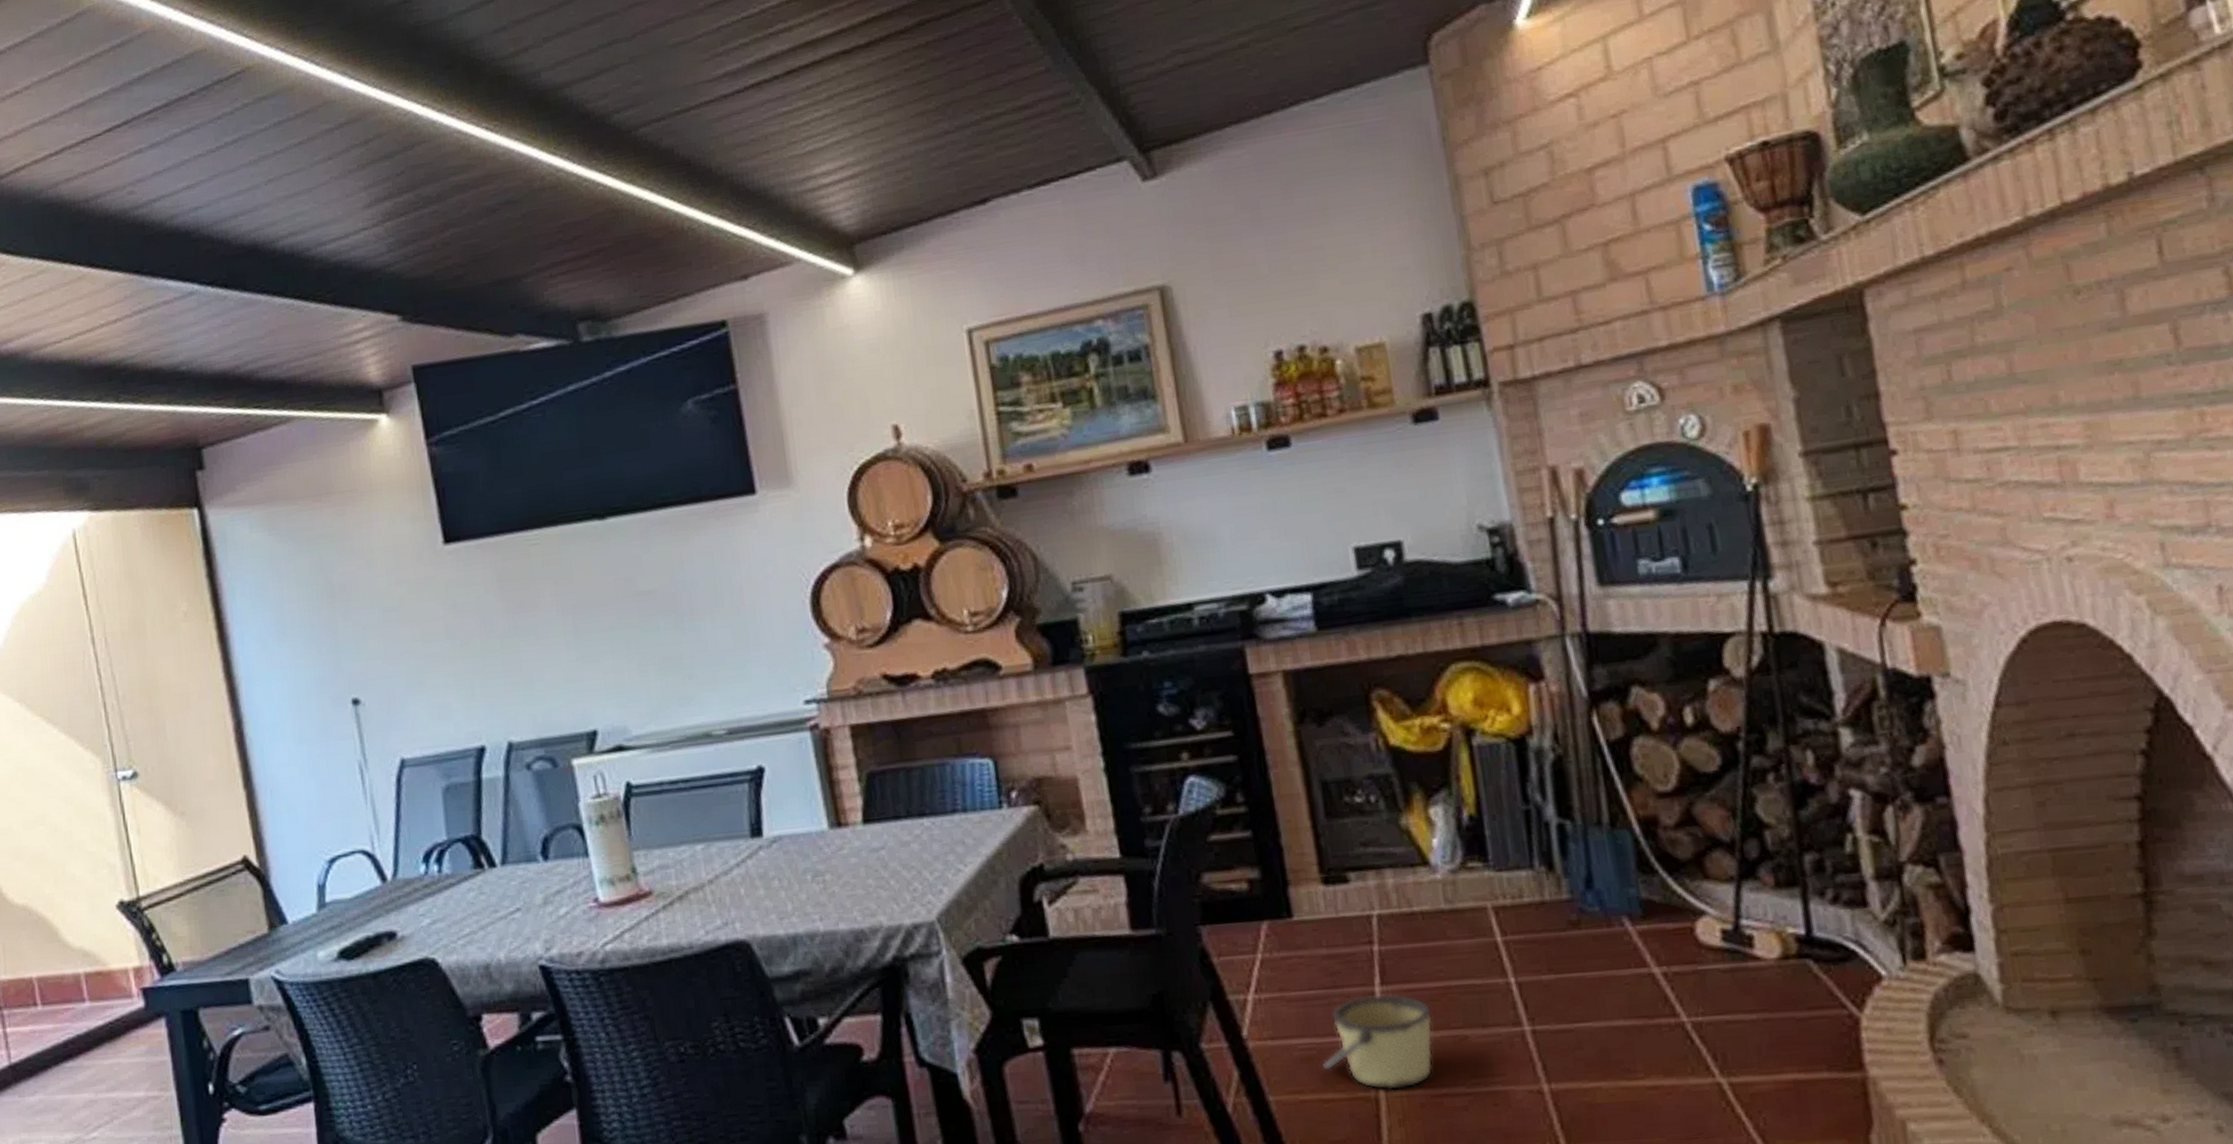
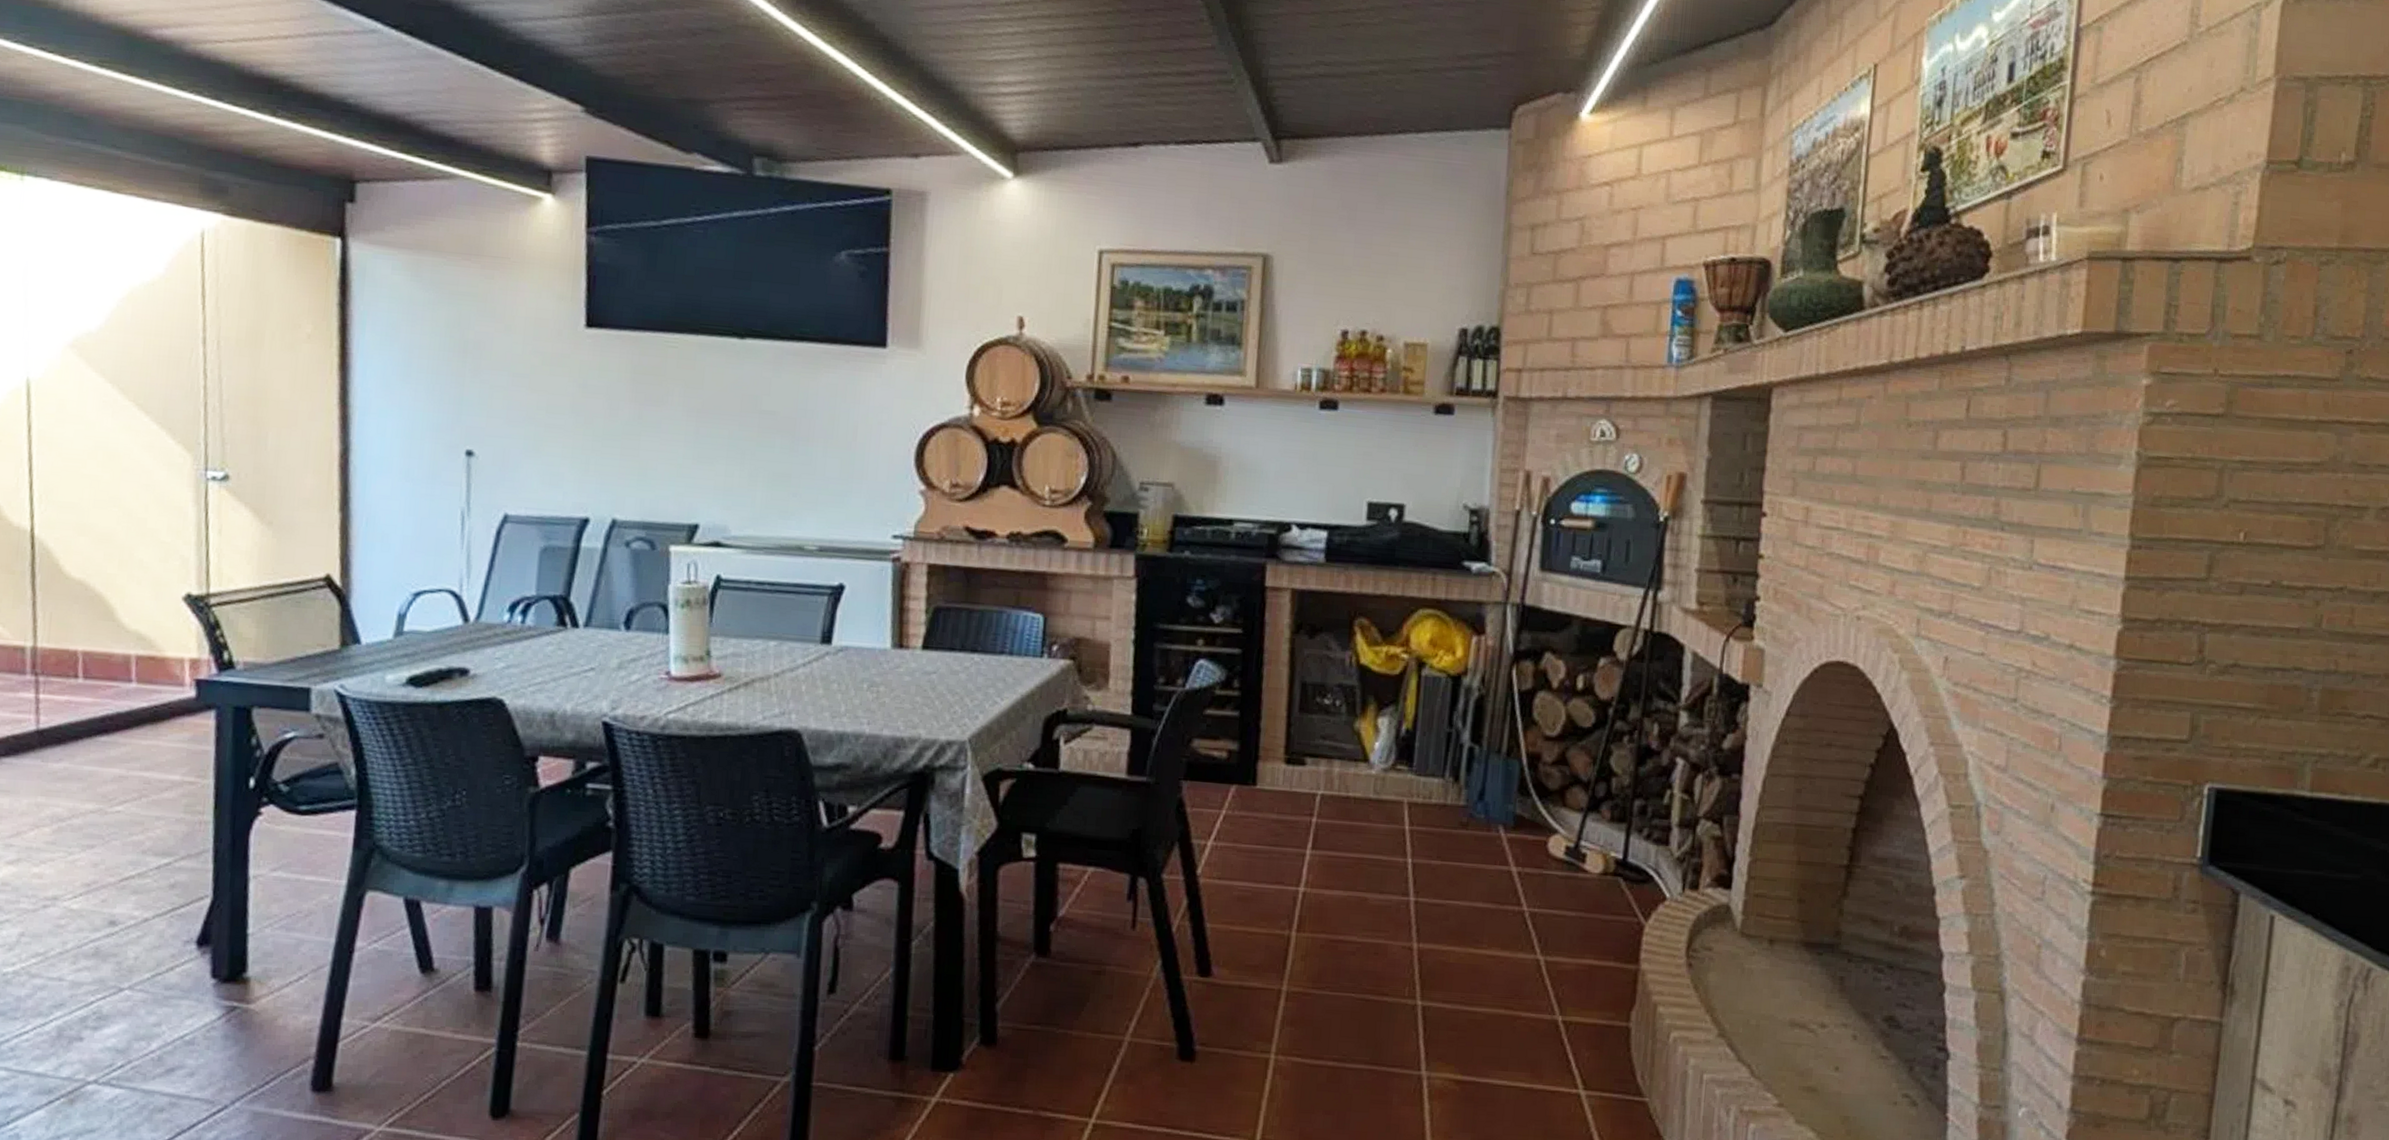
bucket: present [1323,994,1433,1090] -> none [1254,856,1345,932]

